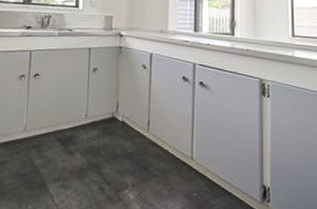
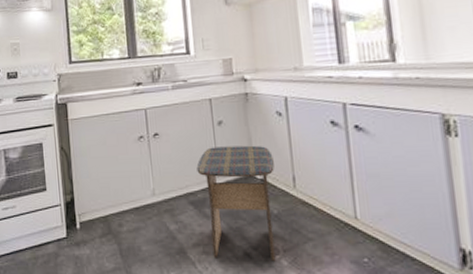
stool: none [68,90,135,196] -> present [196,145,276,262]

